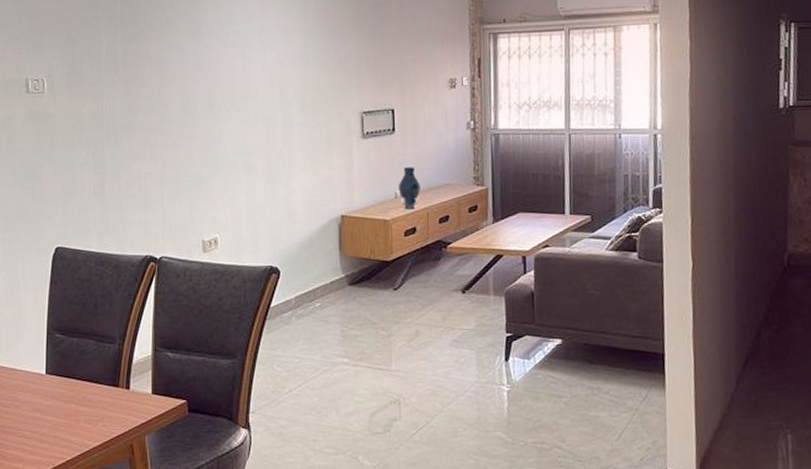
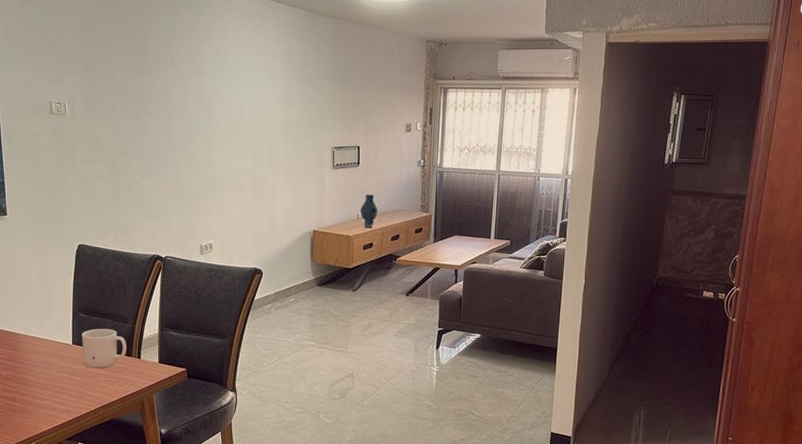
mug: none [57,351,112,404] -> present [81,328,127,369]

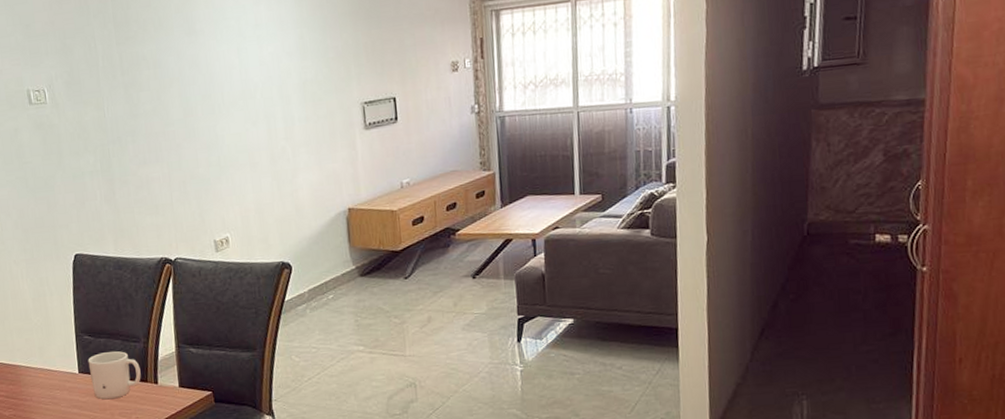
vase: present [360,195,378,229] -> none [403,155,426,199]

